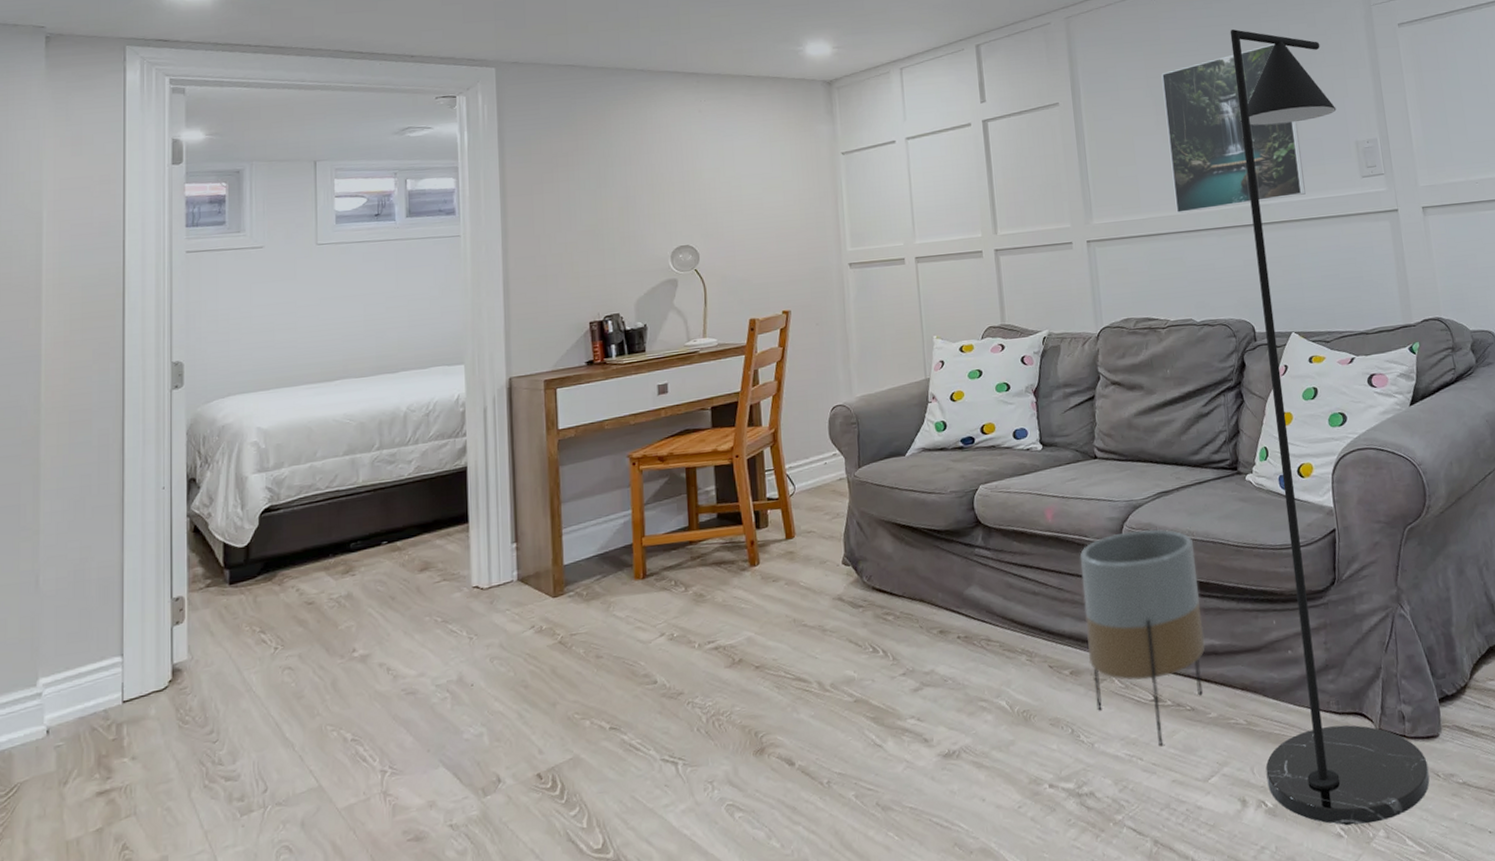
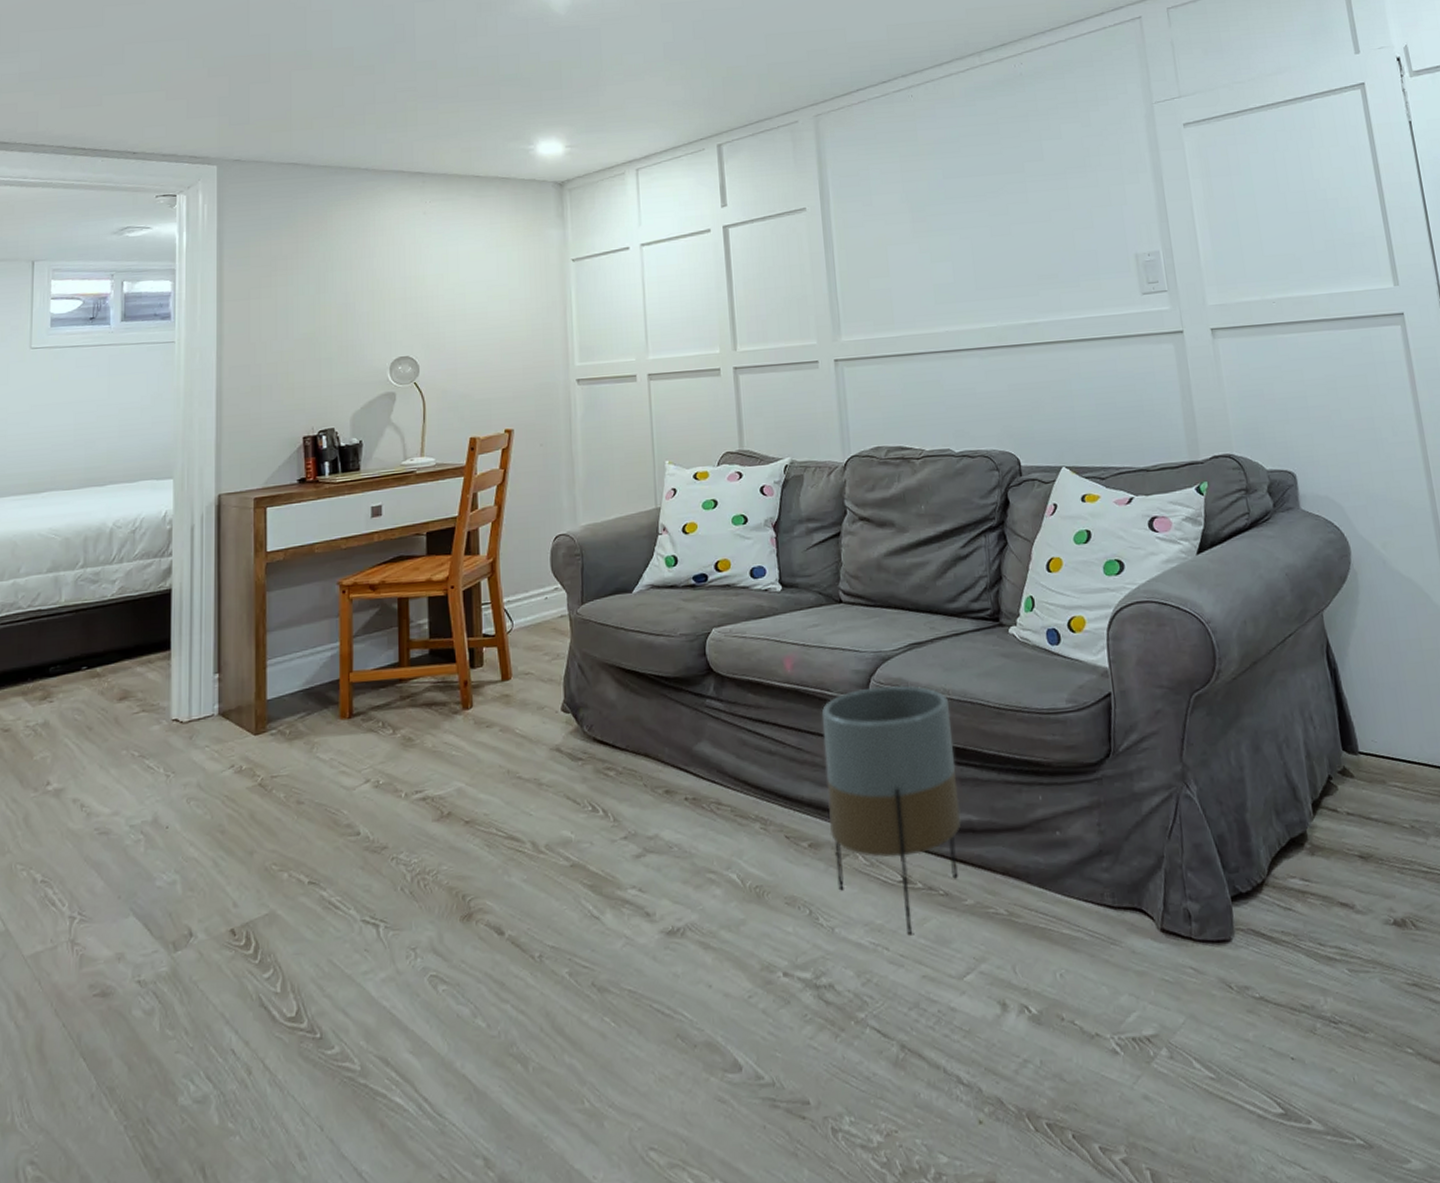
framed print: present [1161,43,1306,214] -> none [918,145,1078,332]
floor lamp: present [1230,29,1430,826] -> none [994,129,1221,1041]

